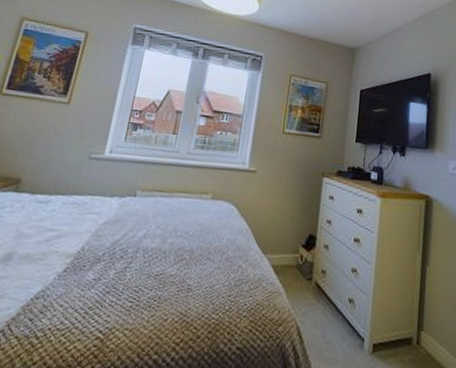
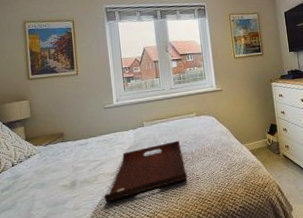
serving tray: none [44,227,179,297] -> present [104,140,188,202]

